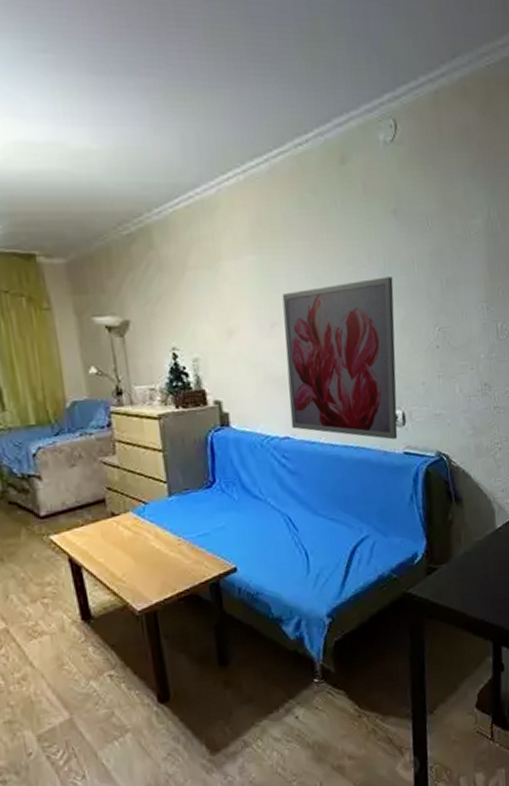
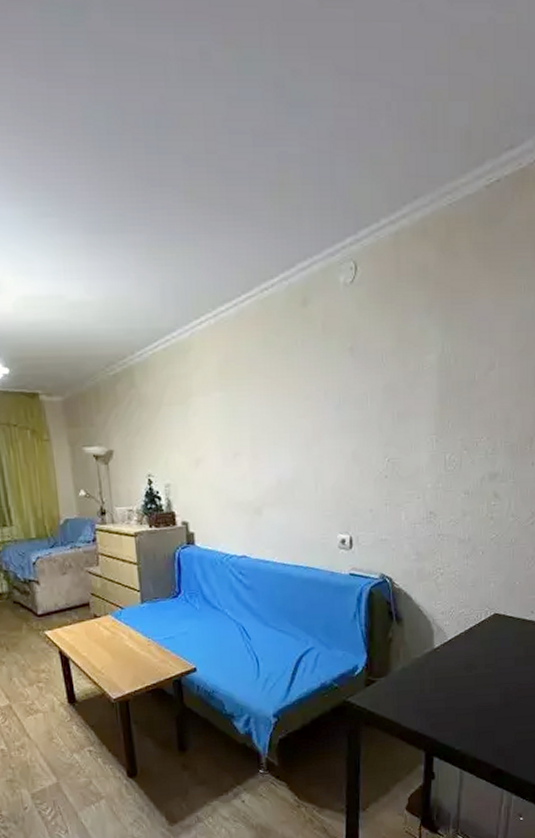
wall art: present [282,277,398,440] -> none [244,411,347,562]

